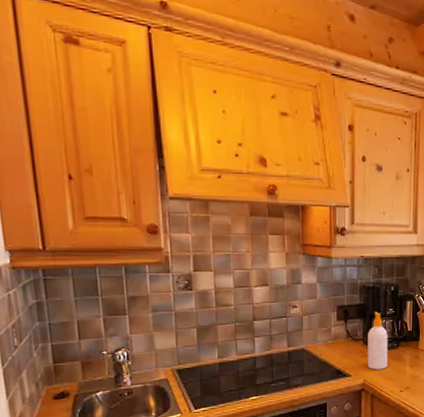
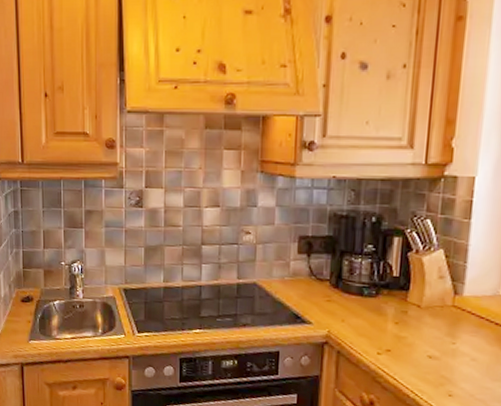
soap bottle: present [367,312,388,370] -> none [334,247,365,322]

